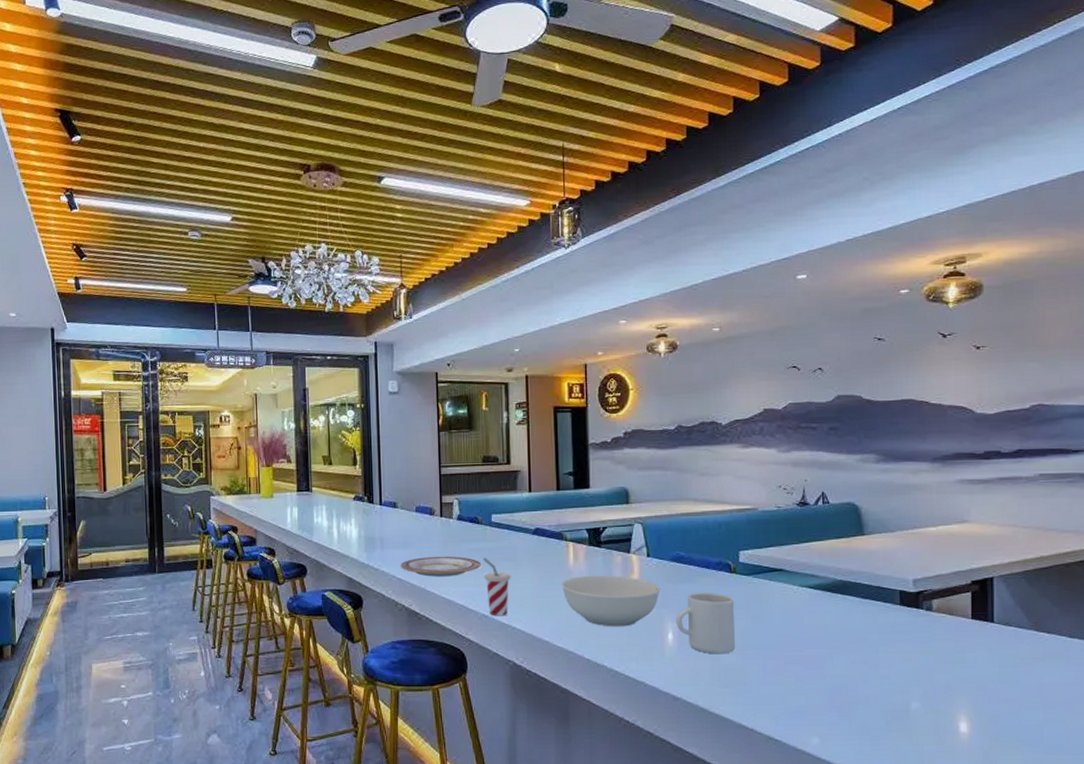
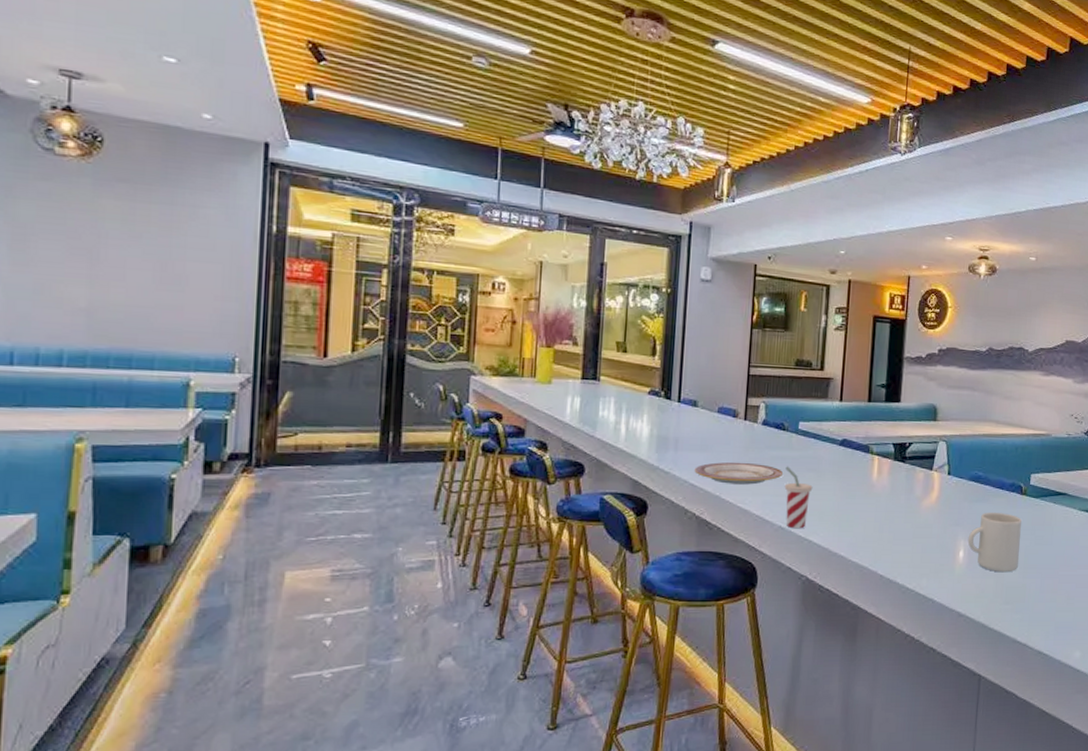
bowl: present [562,575,661,627] -> none [863,490,957,544]

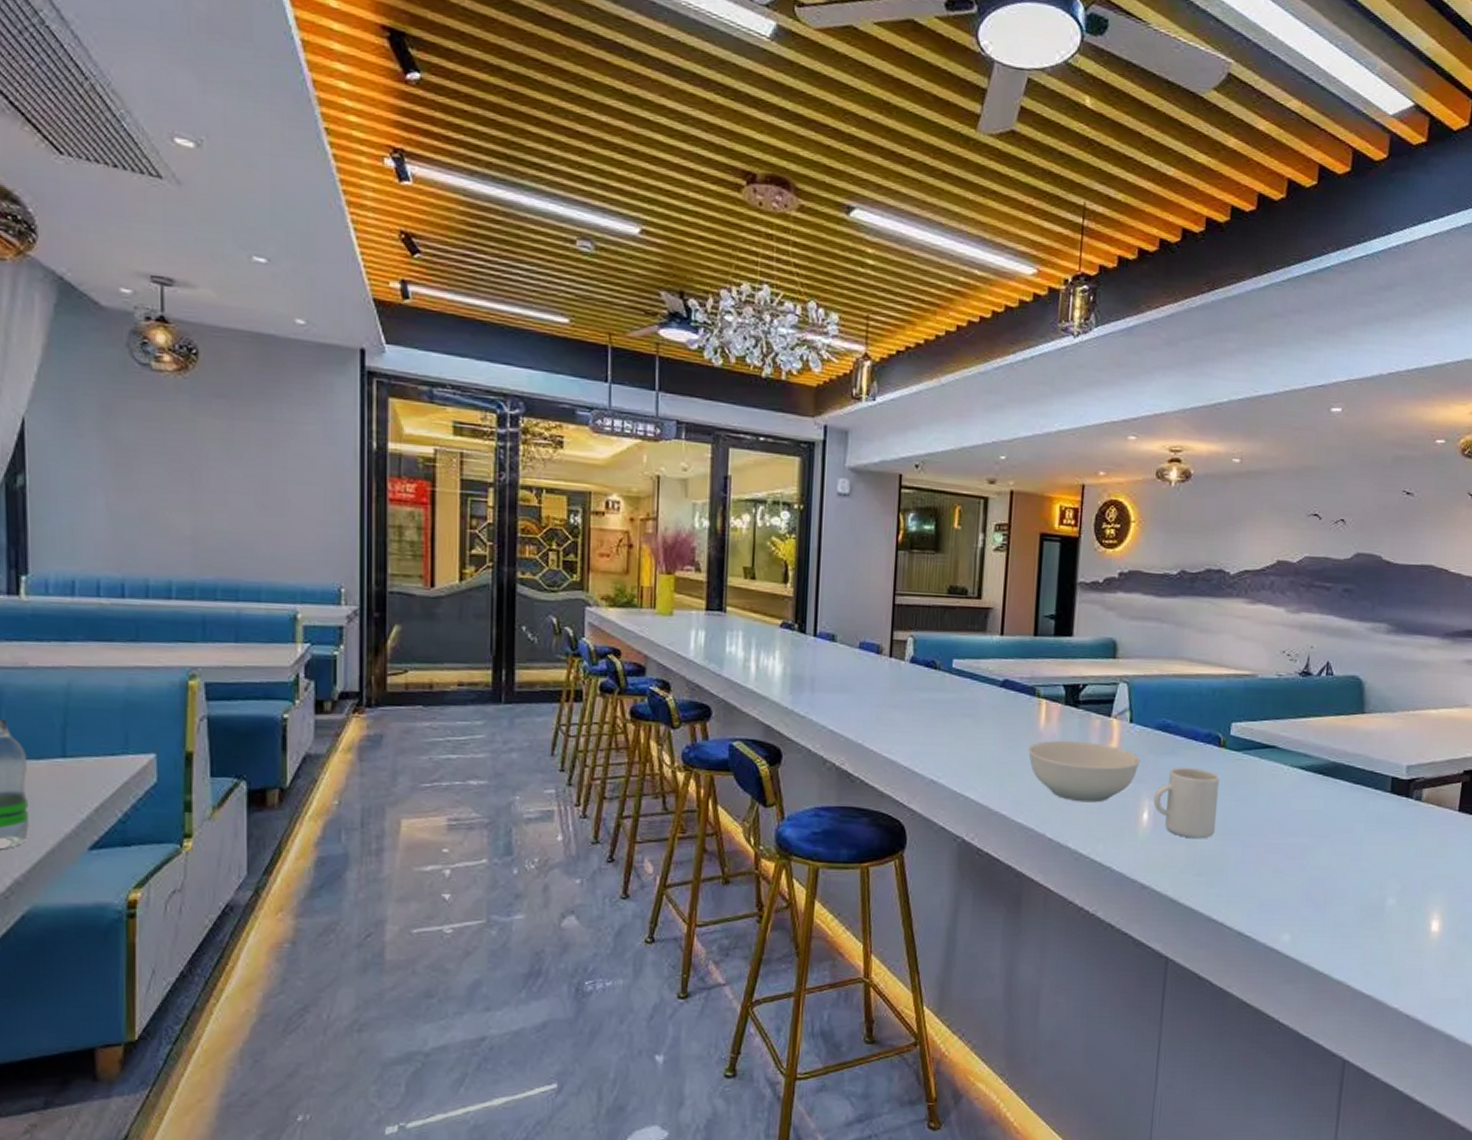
plate: present [694,462,784,485] -> none [833,705,936,732]
beverage cup: present [784,466,813,529] -> none [936,711,970,783]
bowl: none [863,490,957,544] -> present [1028,740,1141,803]

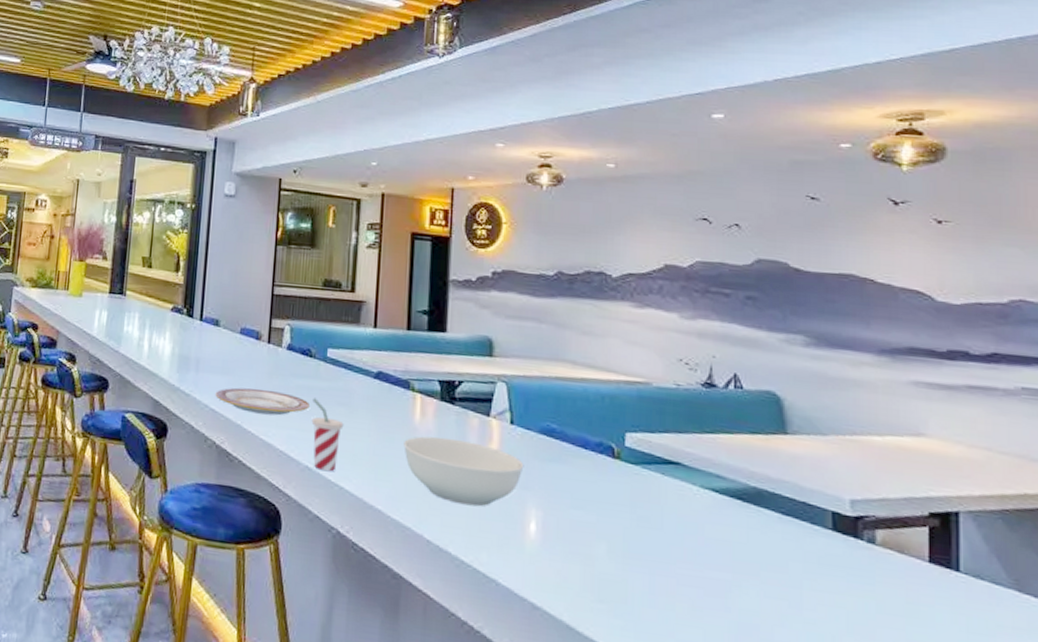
plate: none [833,705,936,732] -> present [215,387,311,416]
beverage cup: none [936,711,970,783] -> present [311,398,344,472]
cup: present [1153,767,1220,839] -> none [540,476,617,560]

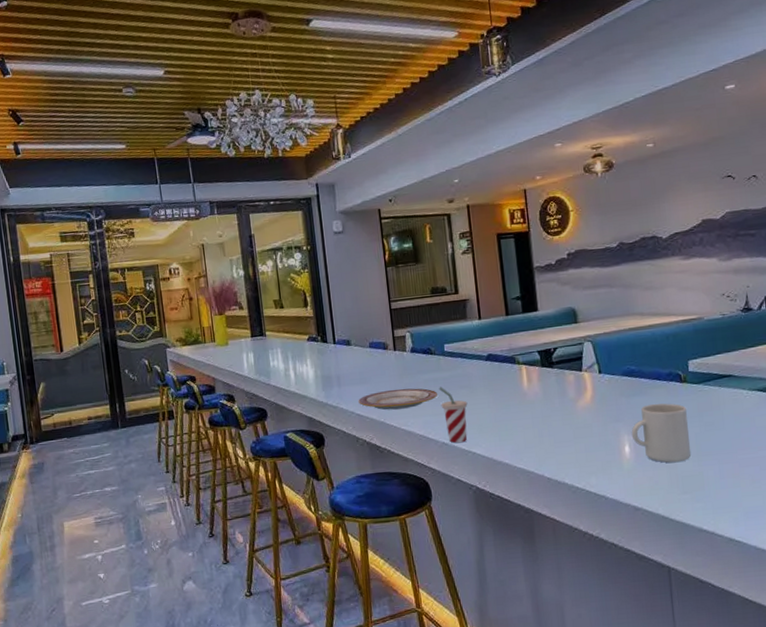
bowl: present [404,436,524,507] -> none [518,394,614,445]
cup: none [540,476,617,560] -> present [631,403,692,463]

